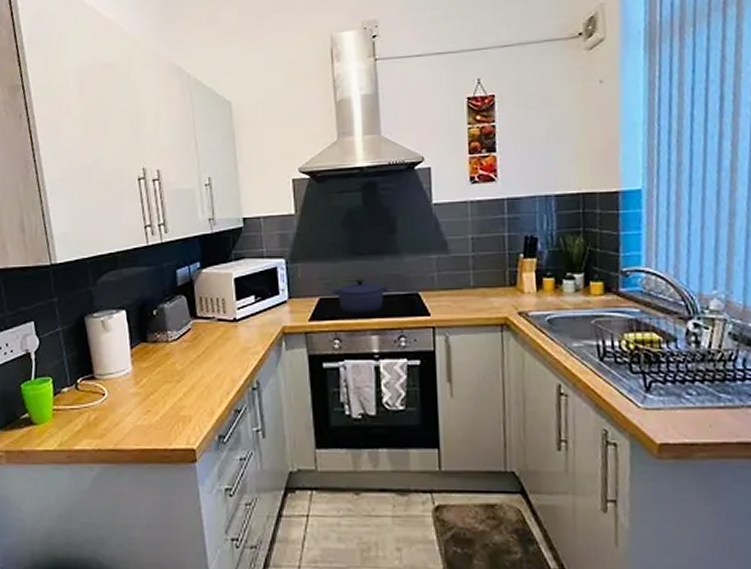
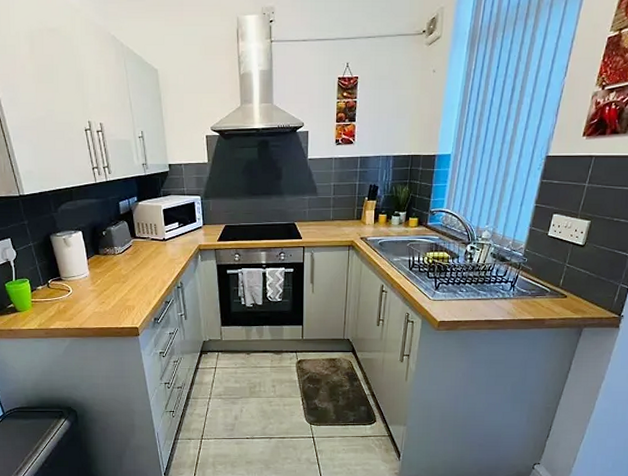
cooking pot: present [330,278,388,315] -> none [233,212,274,238]

